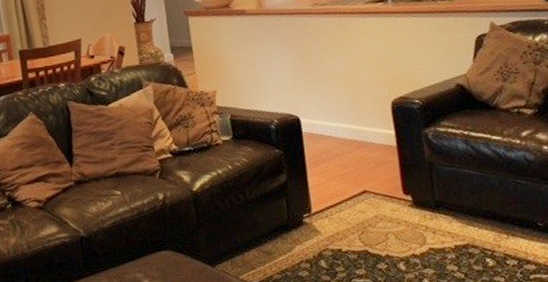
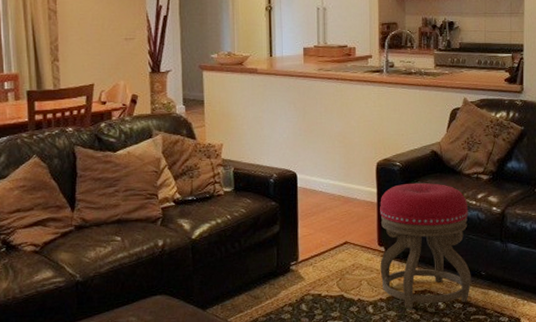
stool: none [400,121,526,266] -> present [380,183,471,309]

